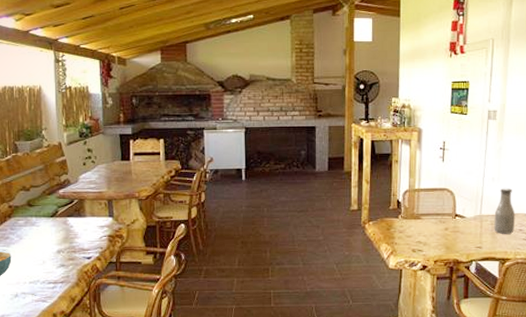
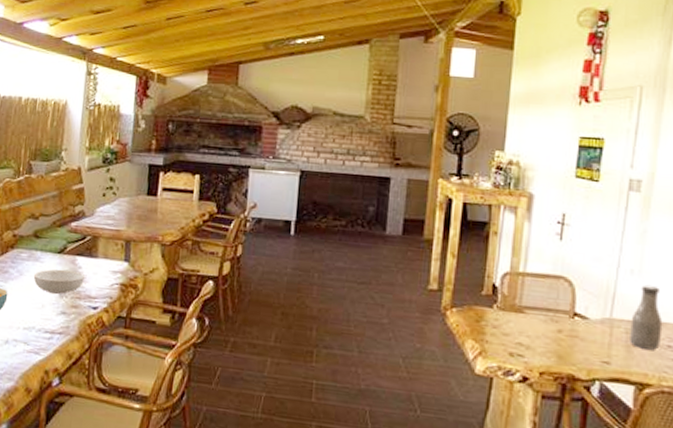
serving bowl: none [32,230,76,250] -> present [33,269,84,294]

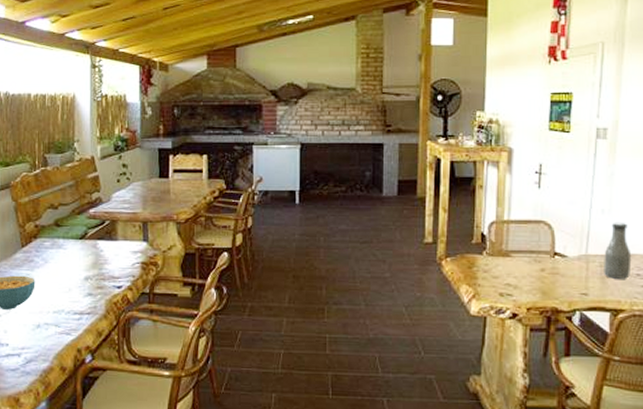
serving bowl: present [33,269,84,294] -> none [58,254,106,277]

